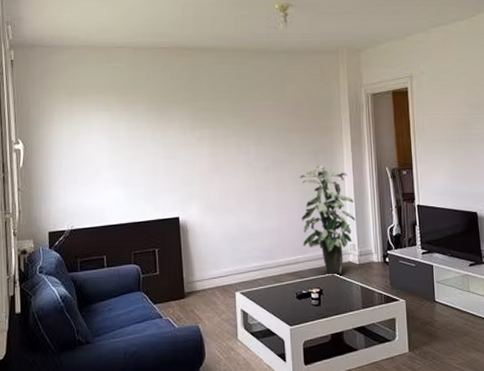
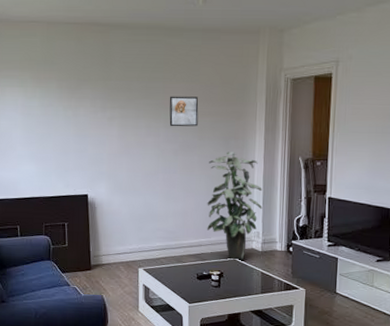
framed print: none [257,113,287,144] -> present [169,96,199,127]

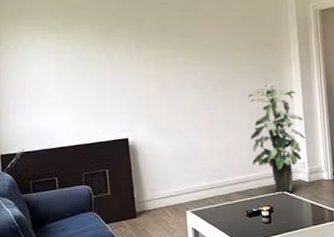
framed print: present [169,96,199,127] -> none [204,32,234,64]

